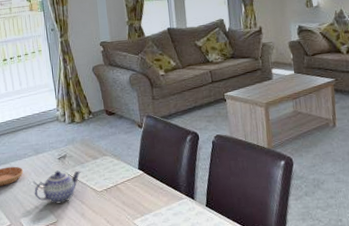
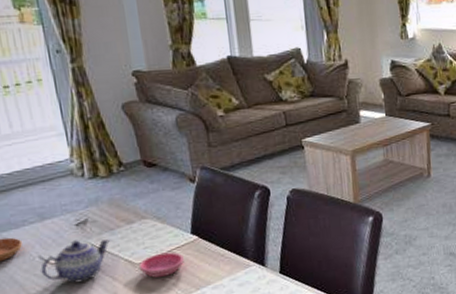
saucer: none [100,183,133,204] -> present [138,252,184,278]

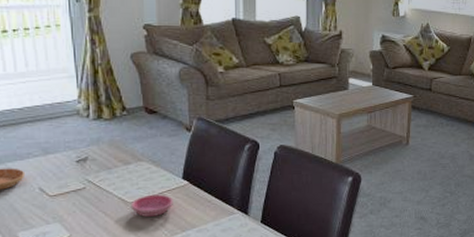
teapot: present [40,238,111,284] -> none [39,175,108,216]

